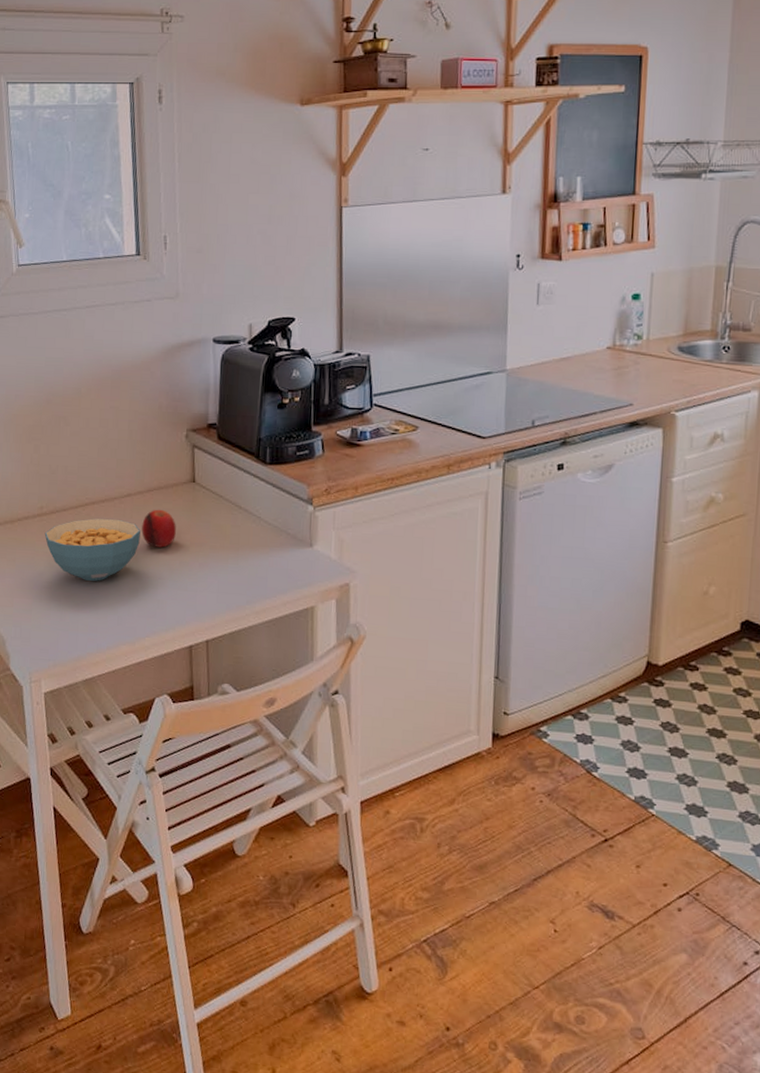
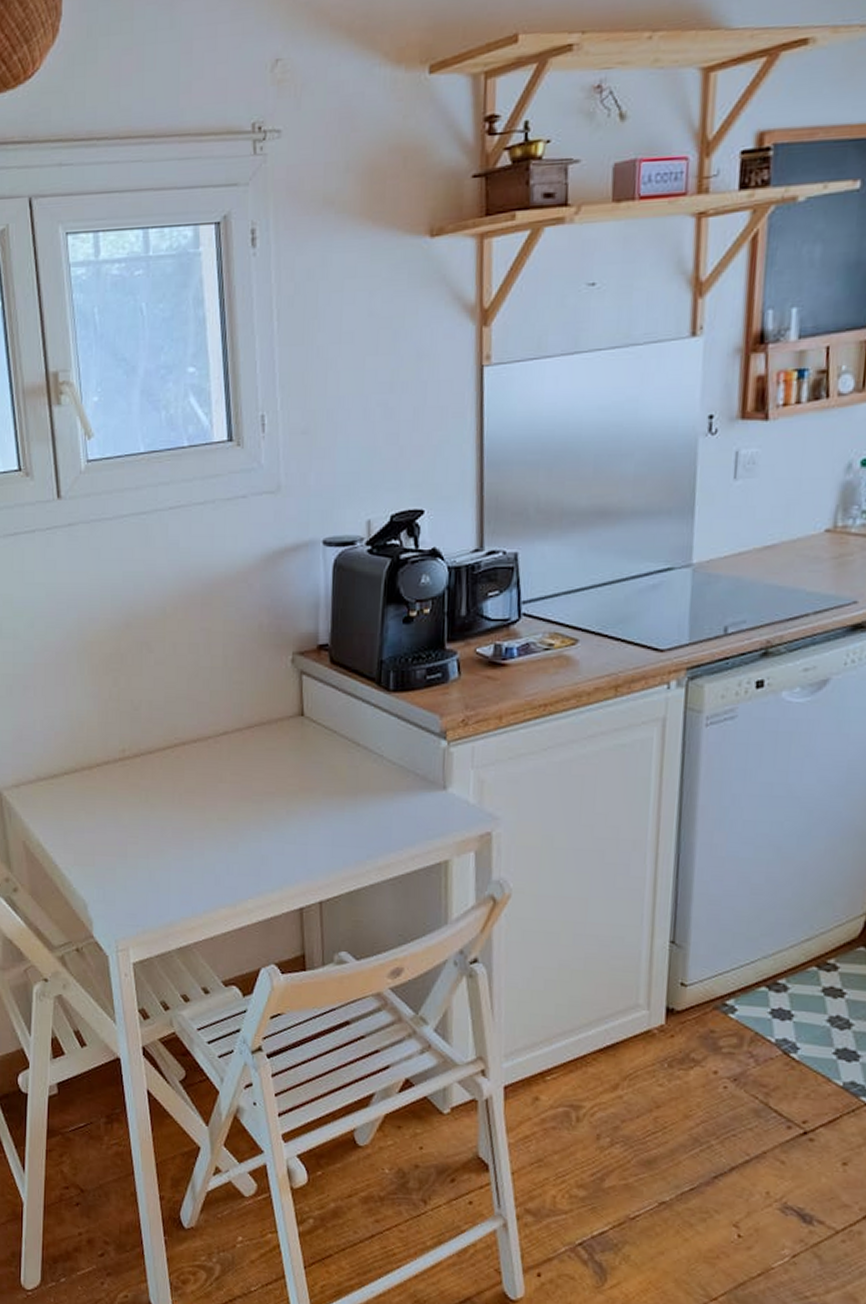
cereal bowl: present [44,518,140,581] -> none [128,761,240,835]
fruit: present [141,509,176,548] -> none [241,749,282,794]

